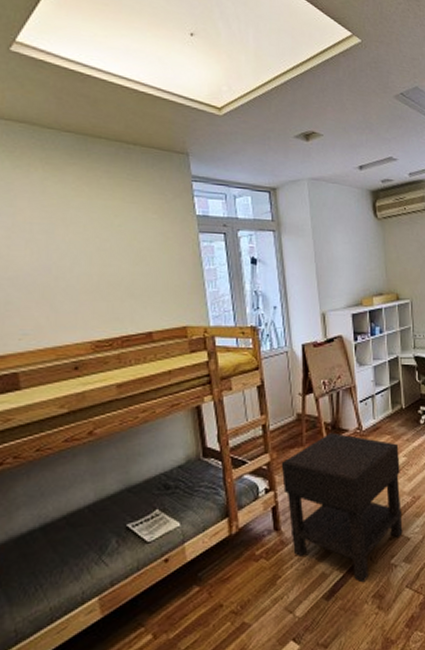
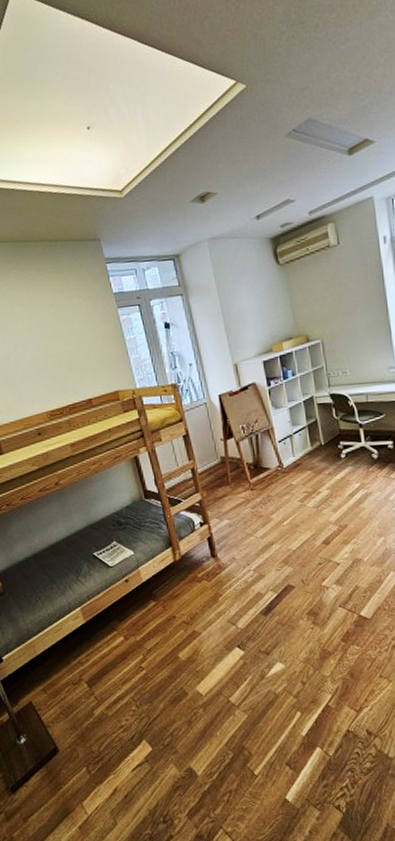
nightstand: present [281,432,403,583] -> none [211,471,332,602]

